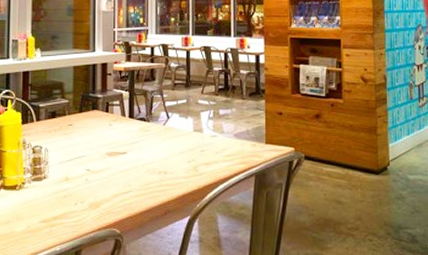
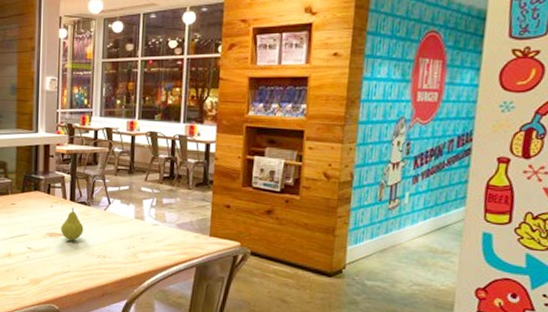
fruit: none [120,125,144,159] -> present [61,208,84,241]

